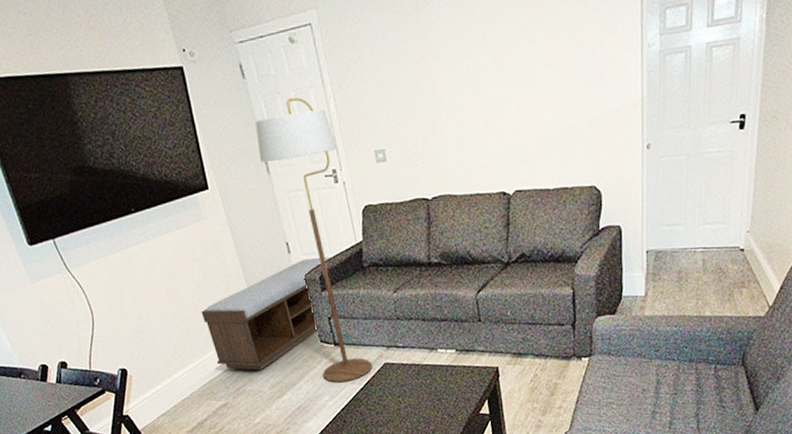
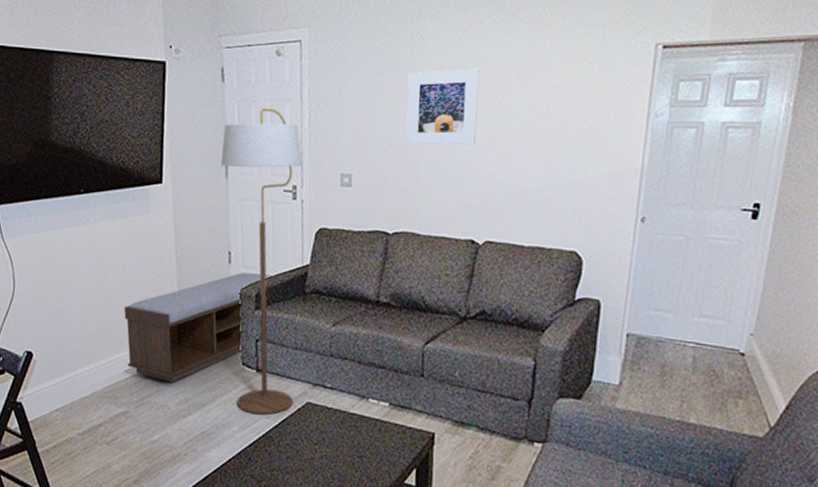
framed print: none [419,26,492,112] -> present [406,68,480,146]

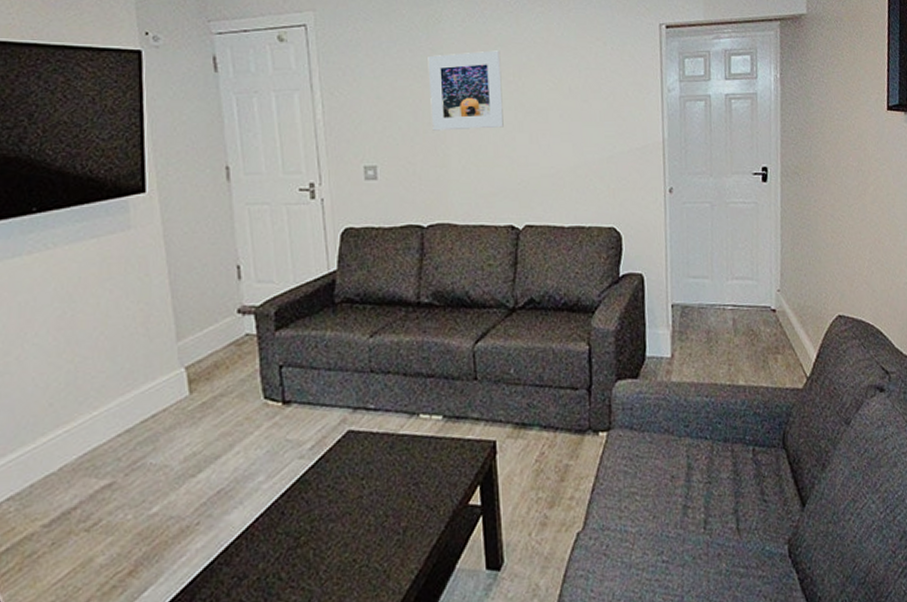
bench: present [124,273,275,382] -> none [101,287,297,435]
floor lamp: present [221,108,303,415] -> none [221,99,332,457]

